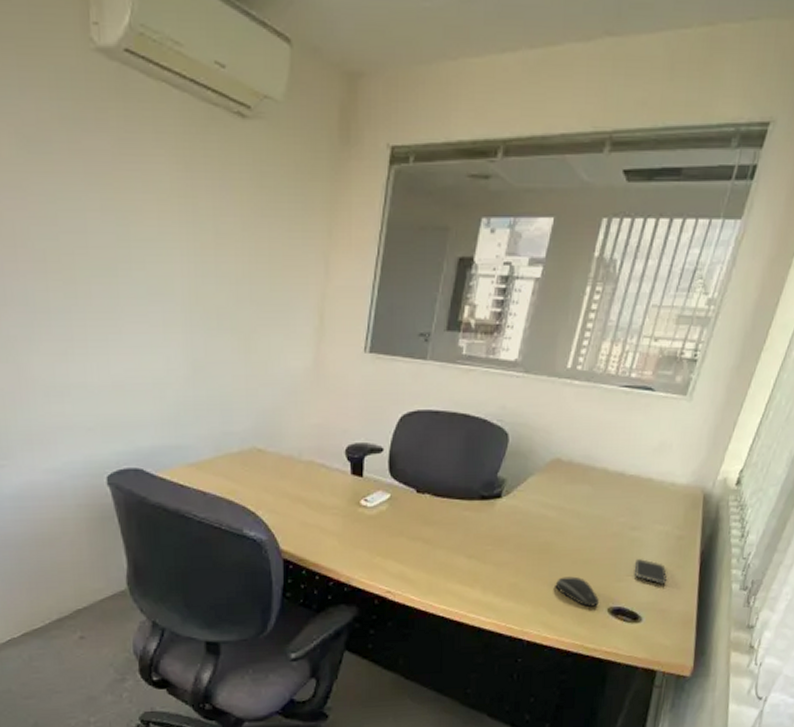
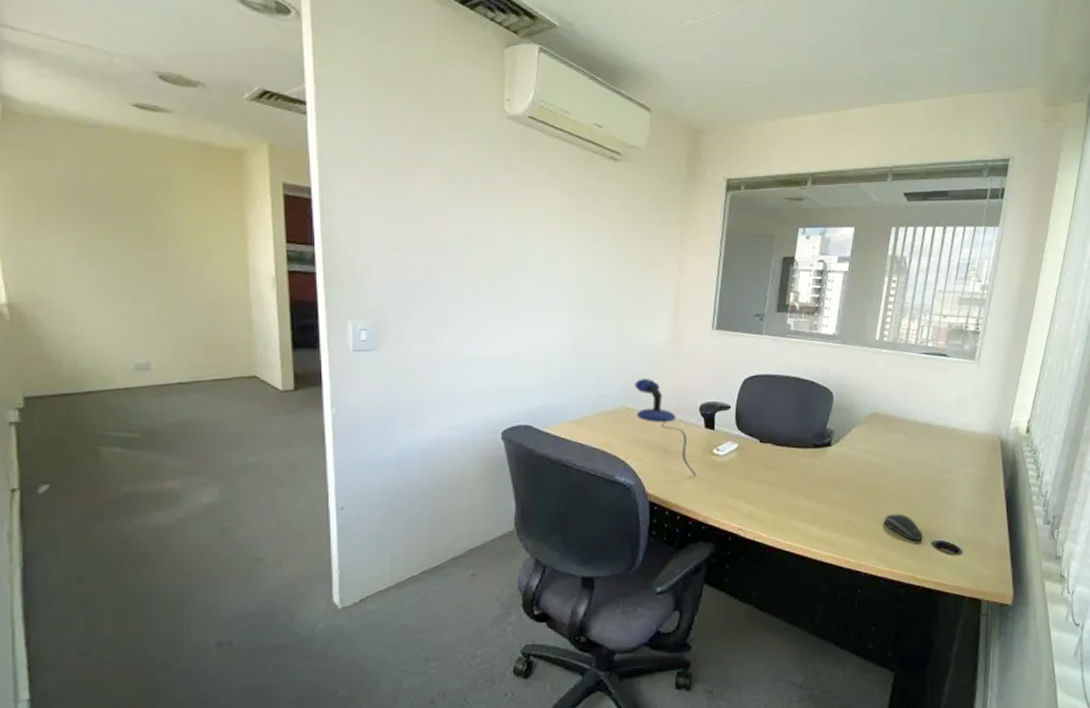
microphone: none [267,414,340,531] -> present [635,379,697,476]
smartphone: present [635,559,667,585] -> none [951,497,979,521]

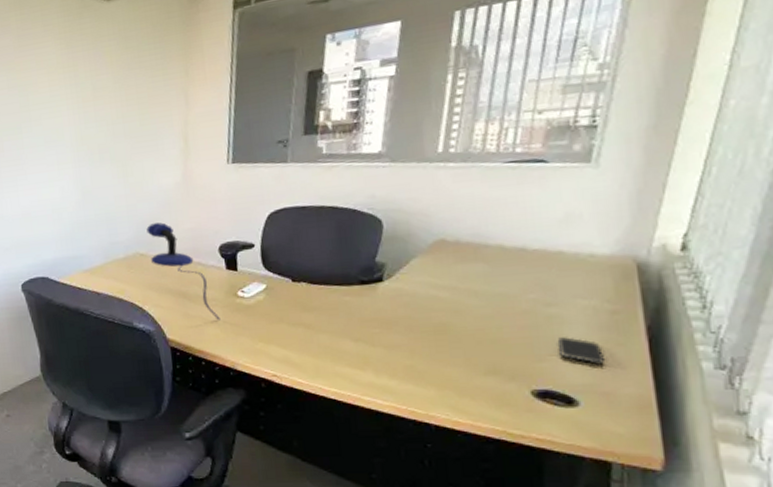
computer mouse: present [883,513,924,541] -> none [459,357,520,390]
smartphone: none [951,497,979,521] -> present [558,337,604,365]

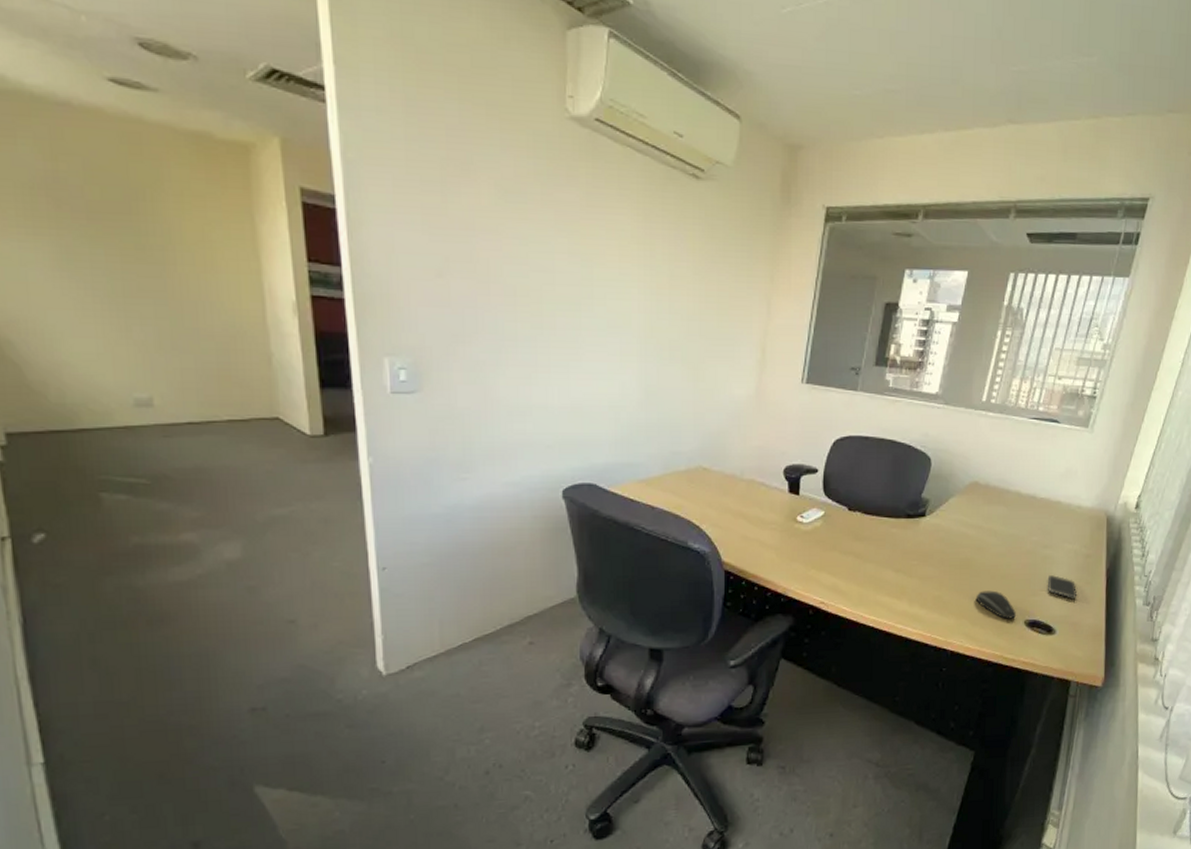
microphone: present [146,222,221,320] -> none [713,436,778,545]
computer mouse: none [459,357,520,390] -> present [975,590,1017,619]

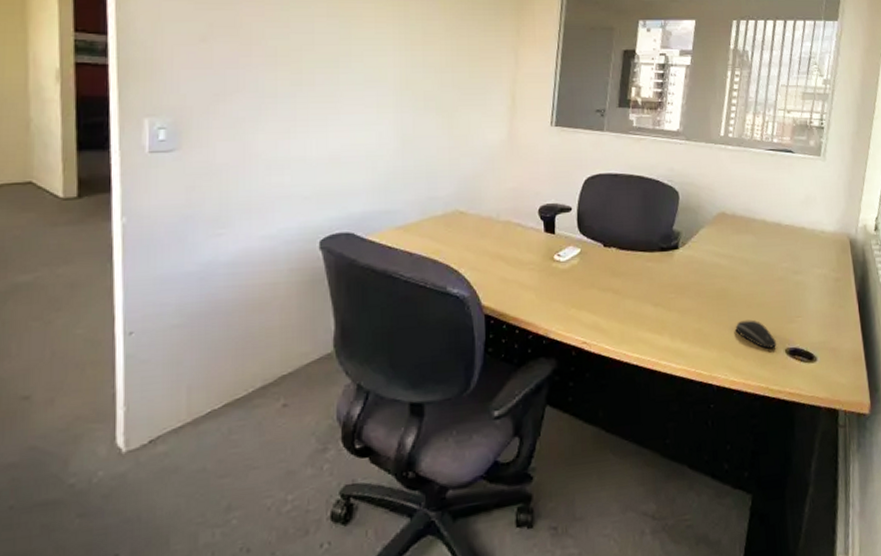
smartphone: present [1048,575,1077,600] -> none [803,301,832,325]

